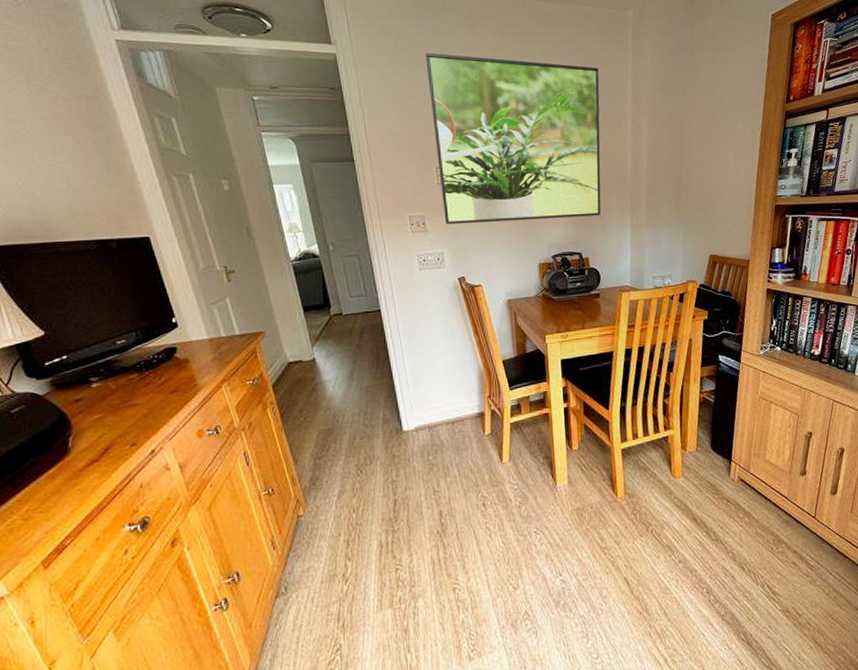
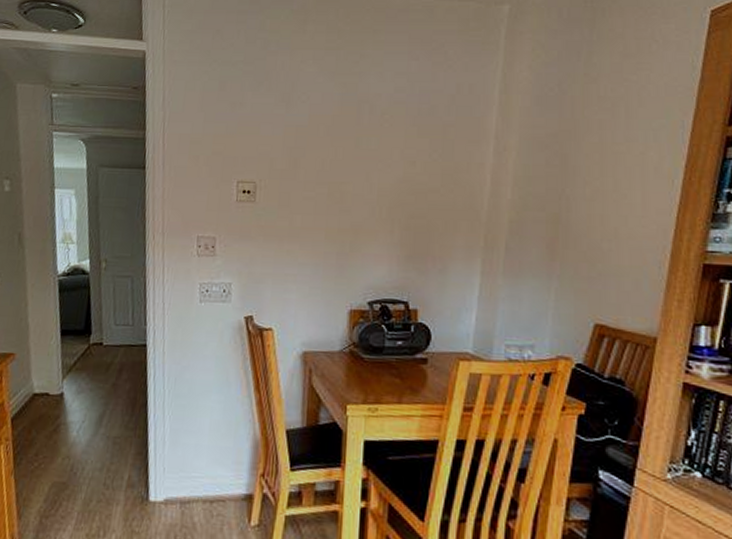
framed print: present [425,52,601,225] -> none [238,51,456,257]

